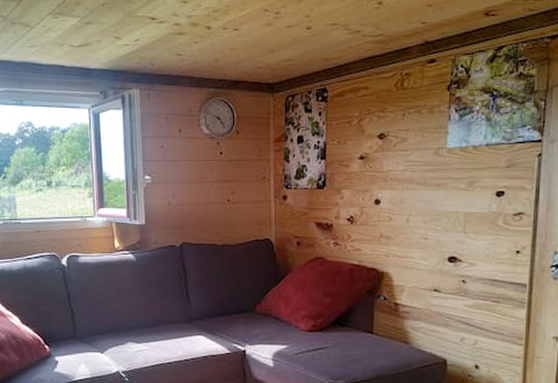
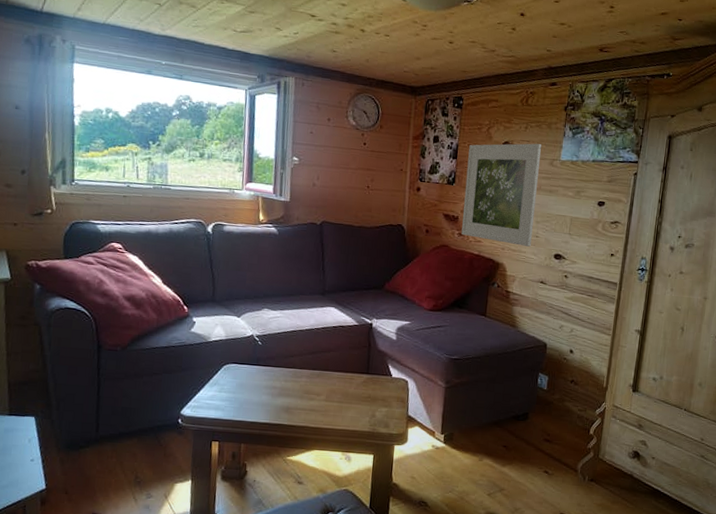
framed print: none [337,131,423,251] -> present [461,143,541,247]

